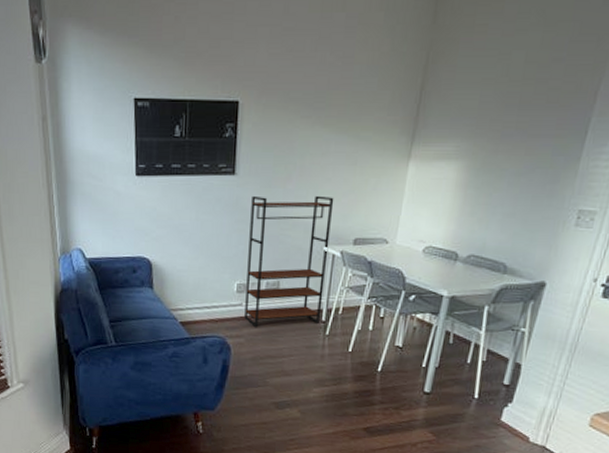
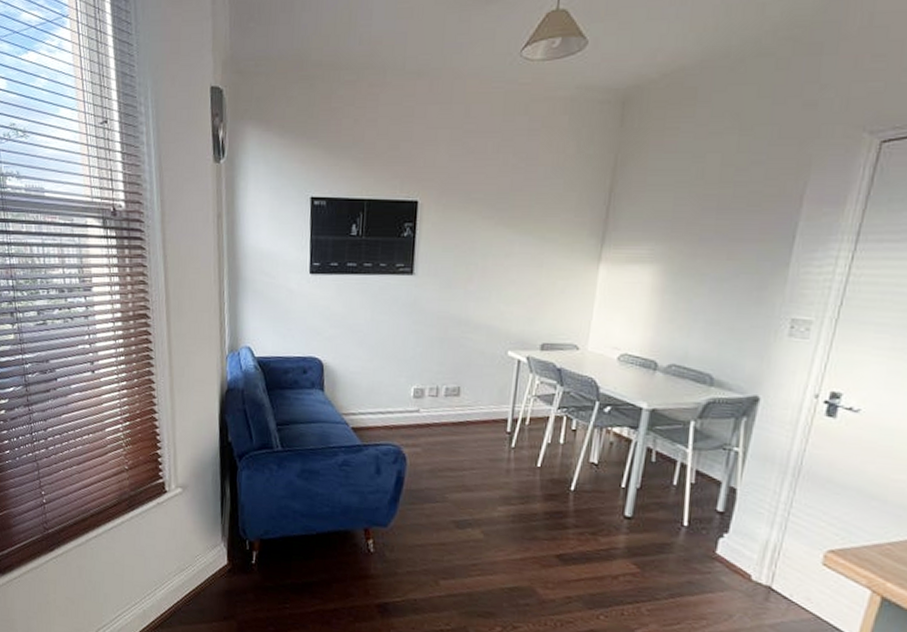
bookshelf: present [244,195,334,328] -> none [421,296,519,437]

